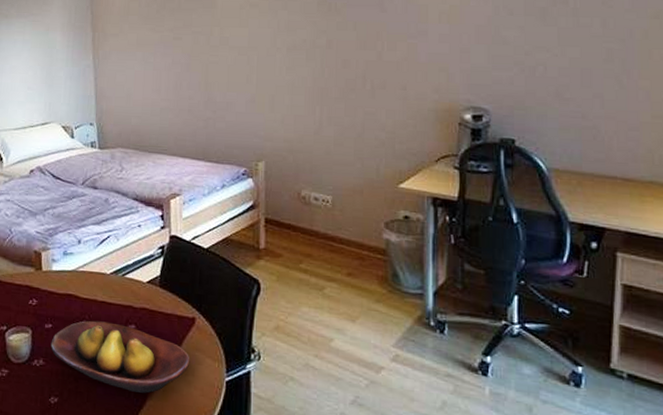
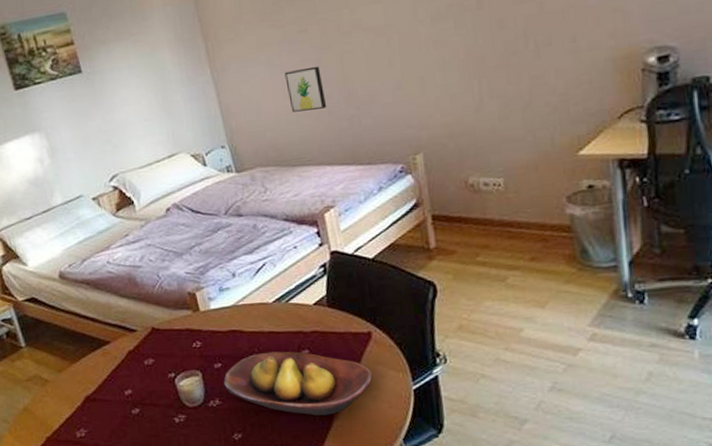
wall art: none [156,69,188,107] -> present [284,66,327,112]

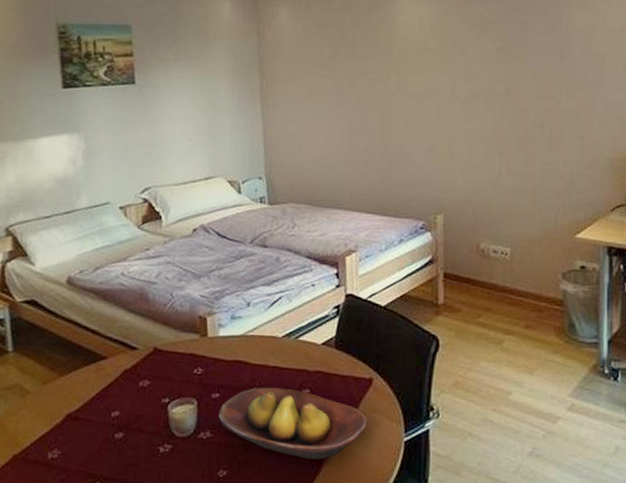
wall art: present [284,66,327,112] -> none [329,119,364,158]

